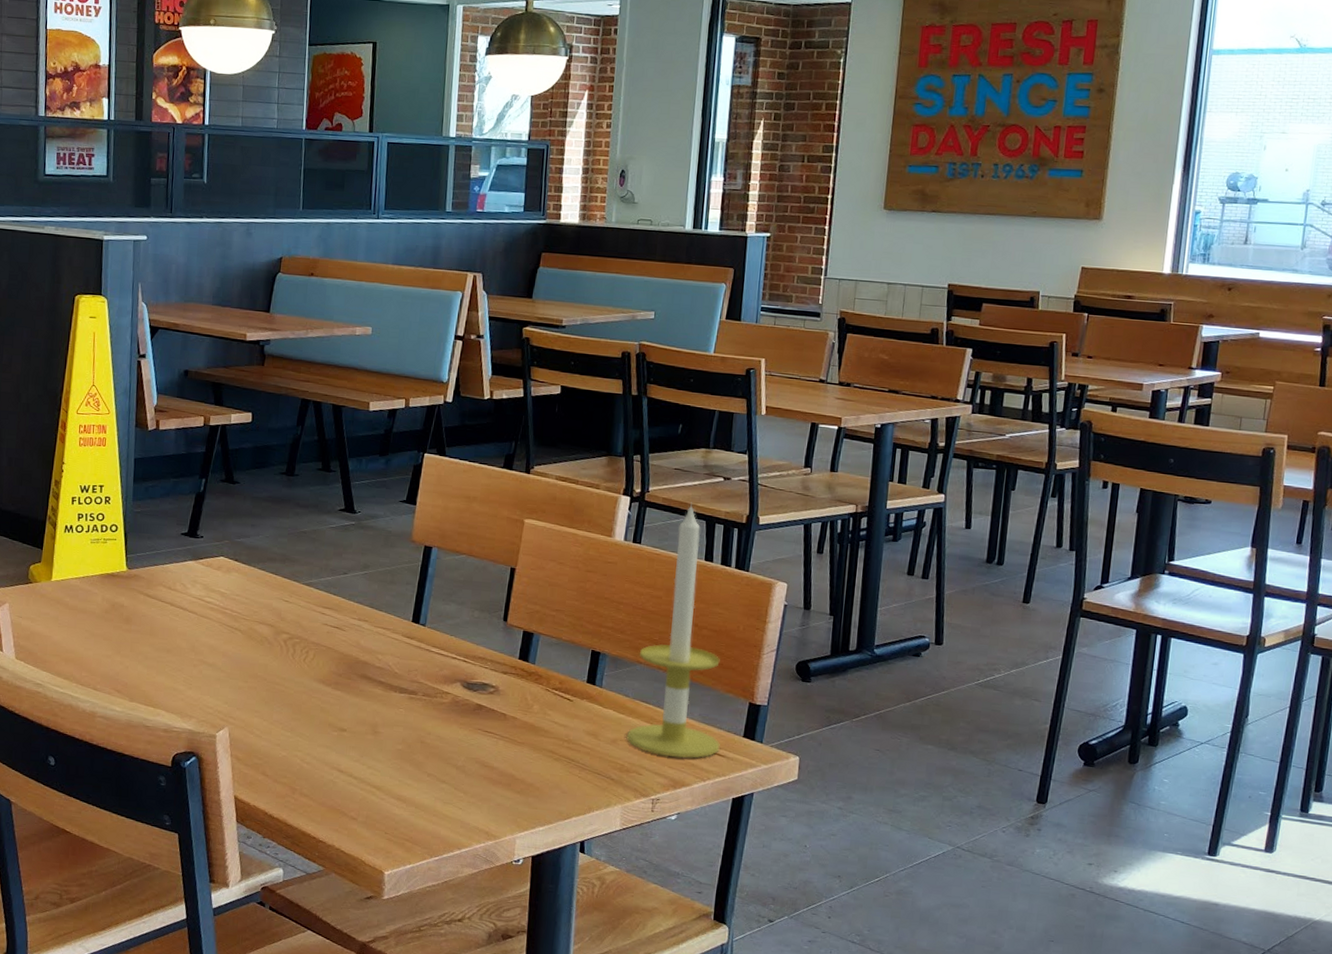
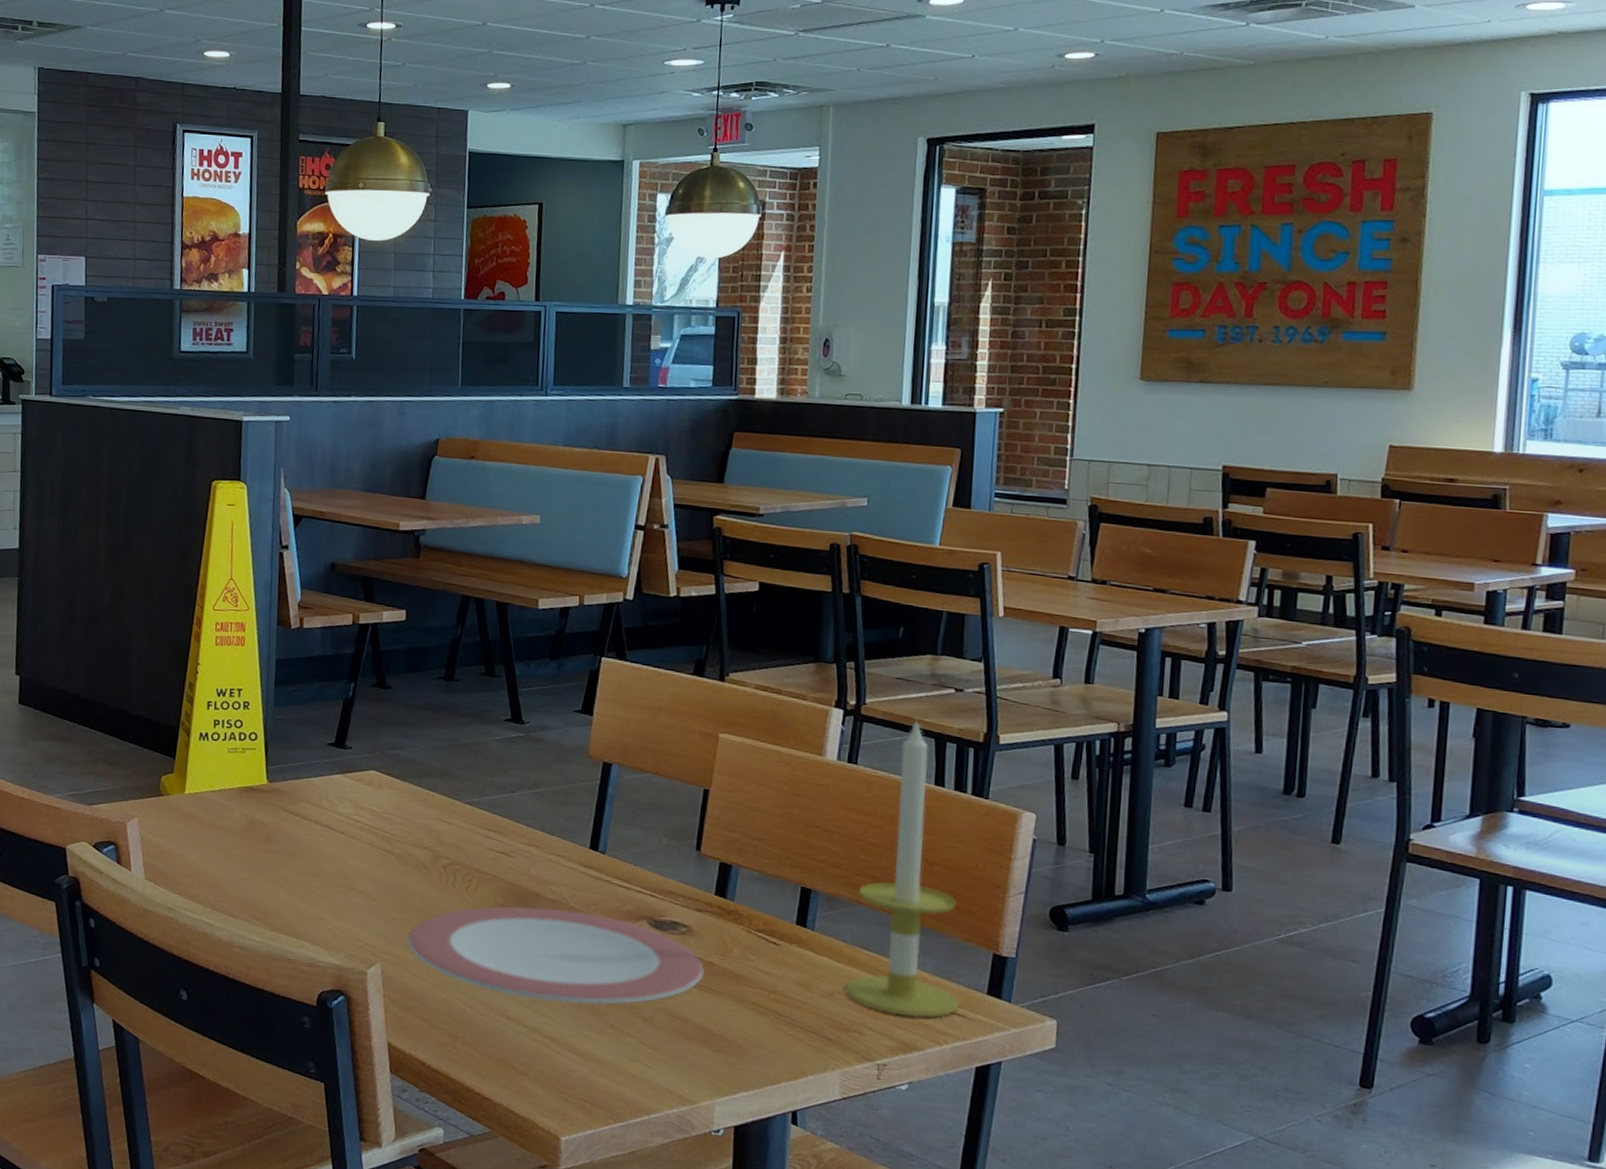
plate: none [253,673,509,757] -> present [408,905,704,1005]

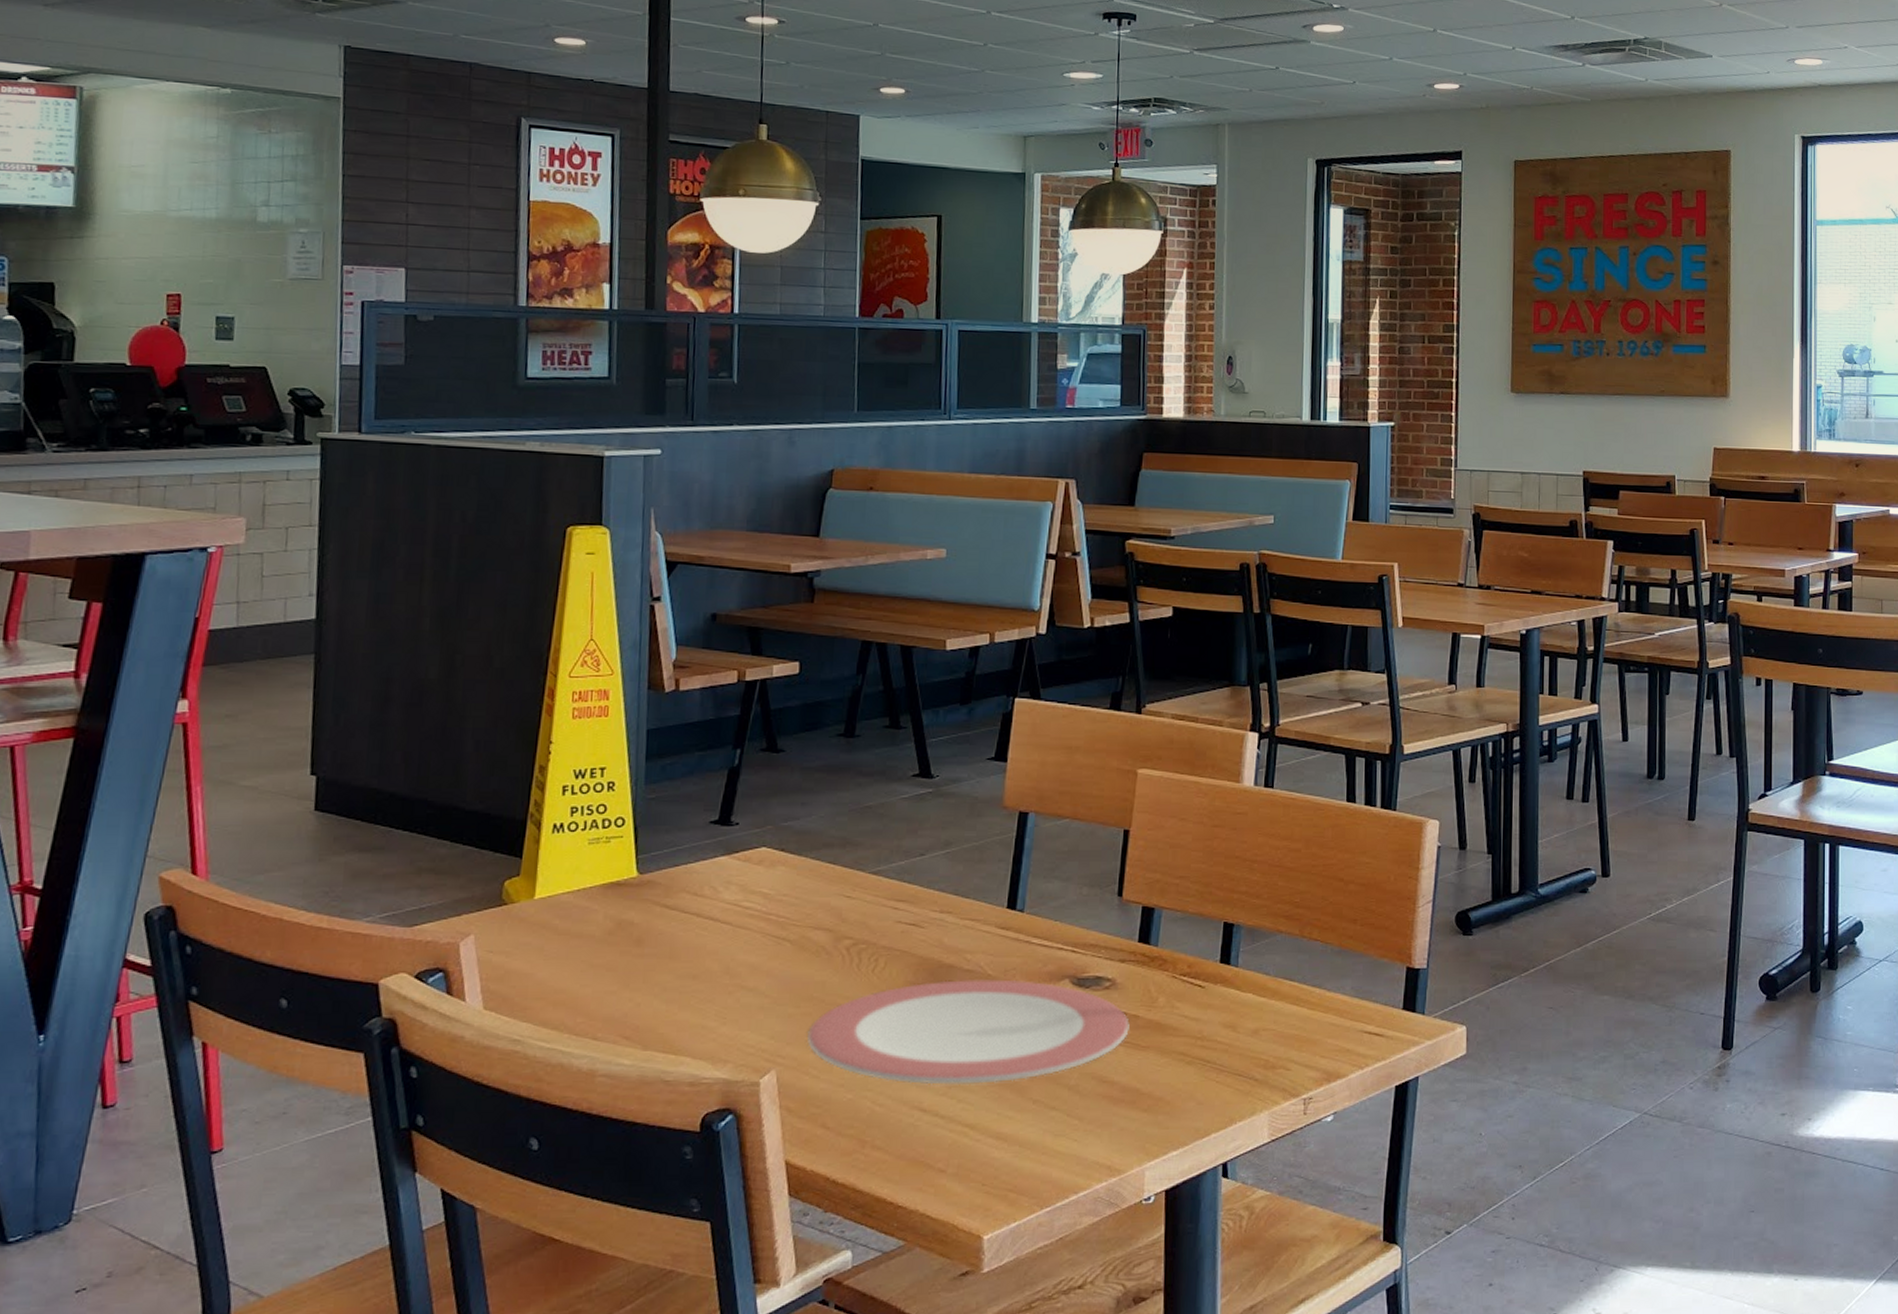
candle: present [844,717,959,1018] -> none [1269,734,1377,1044]

